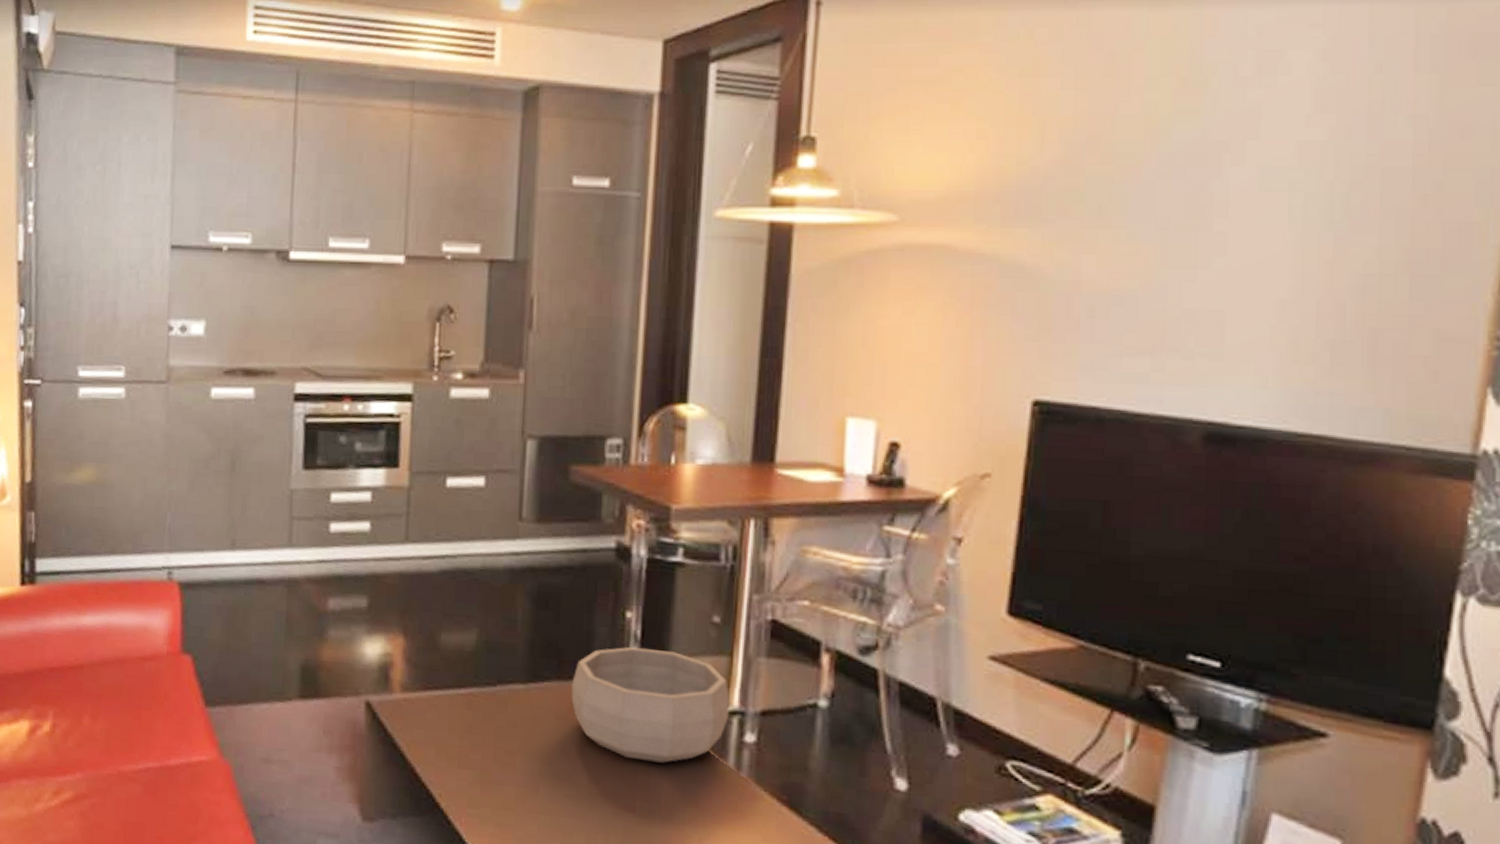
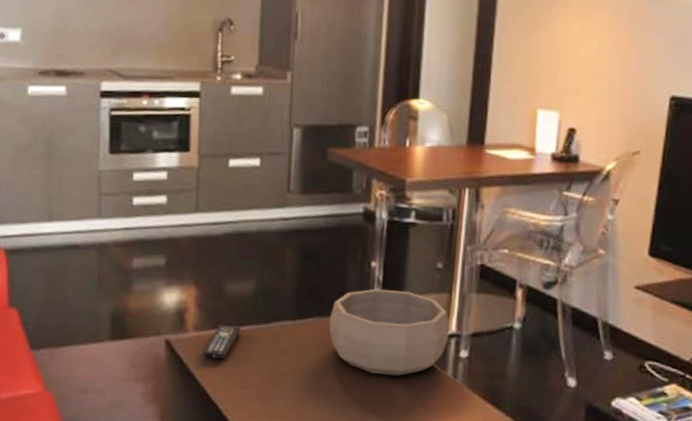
remote control: none [412,684,460,729] -> present [203,324,242,359]

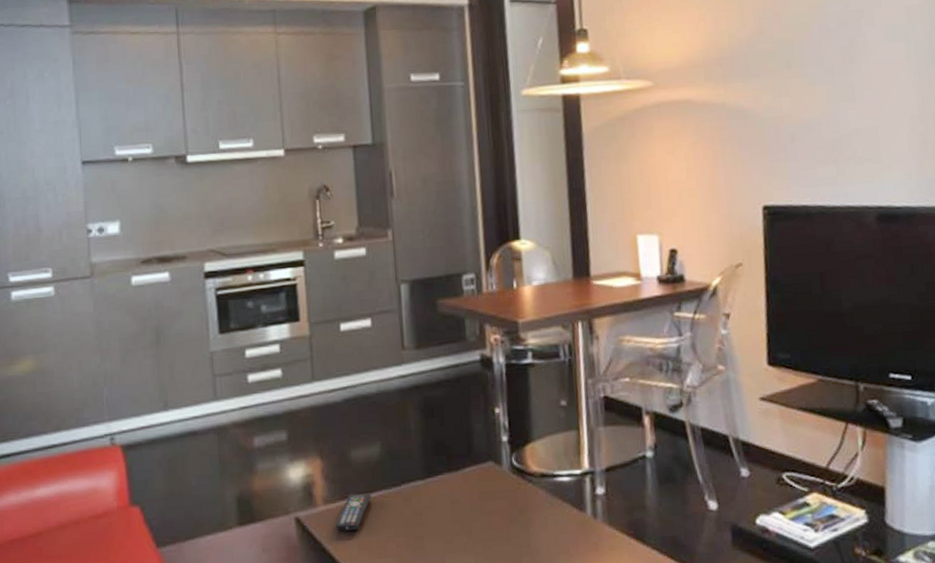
decorative bowl: present [329,288,450,376] -> none [460,434,583,524]

